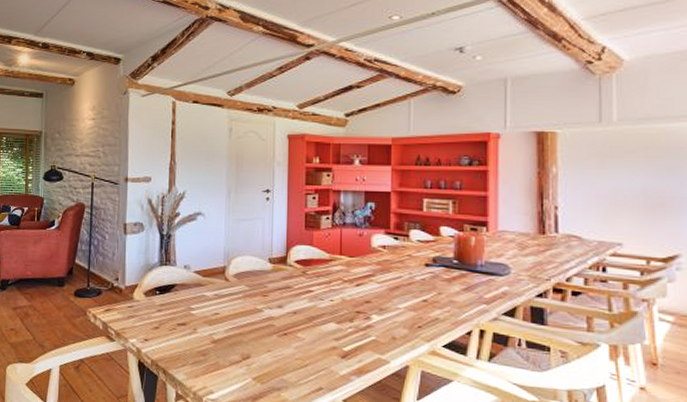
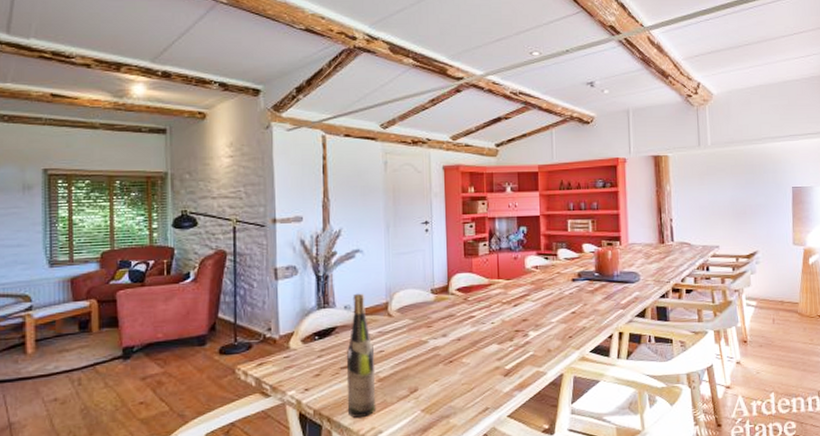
wine bottle: none [182,254,209,375] -> present [347,293,375,418]

